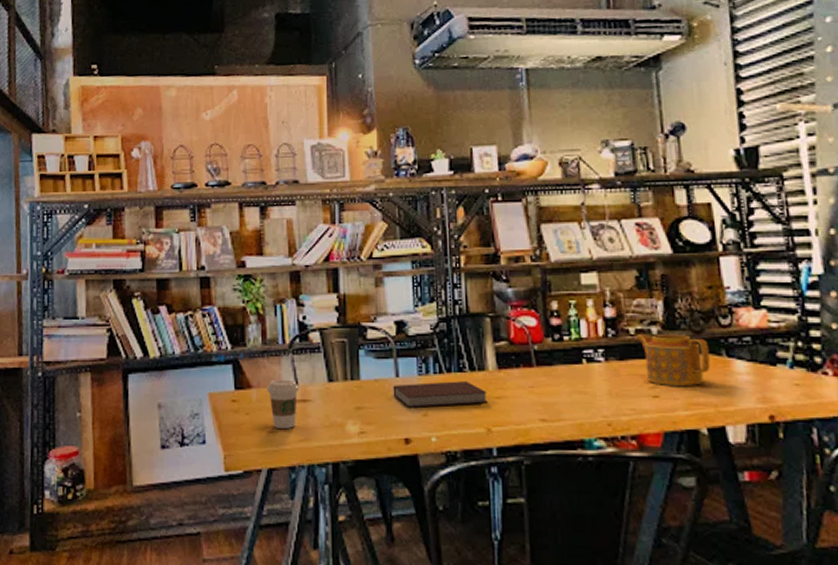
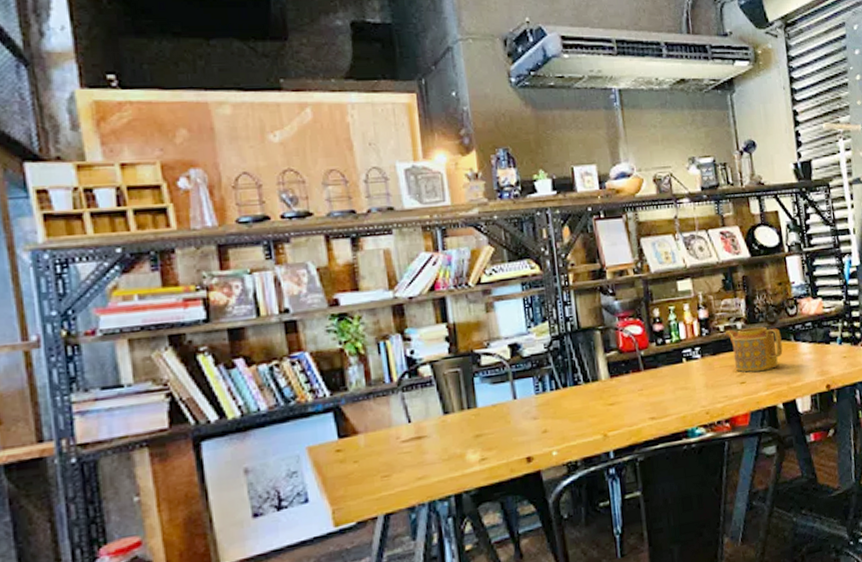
coffee cup: present [267,379,299,428] -> none [376,419,412,471]
notebook: present [393,381,488,408] -> none [511,393,603,427]

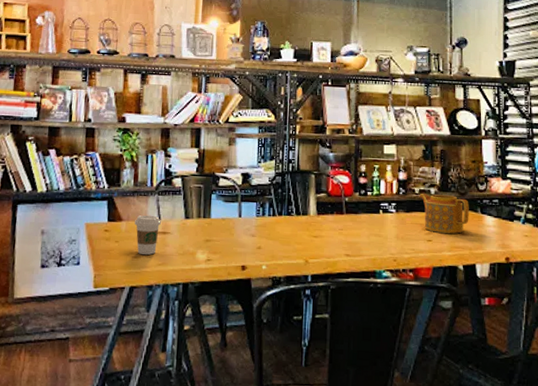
coffee cup: none [376,419,412,471] -> present [135,215,161,255]

